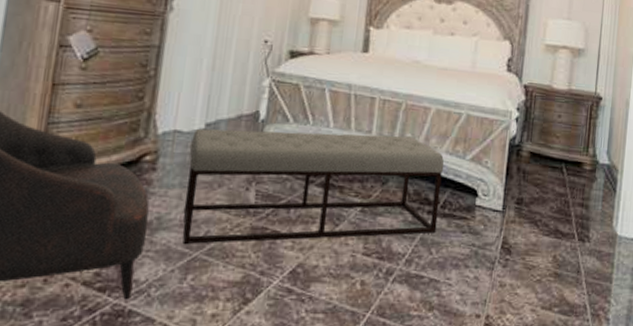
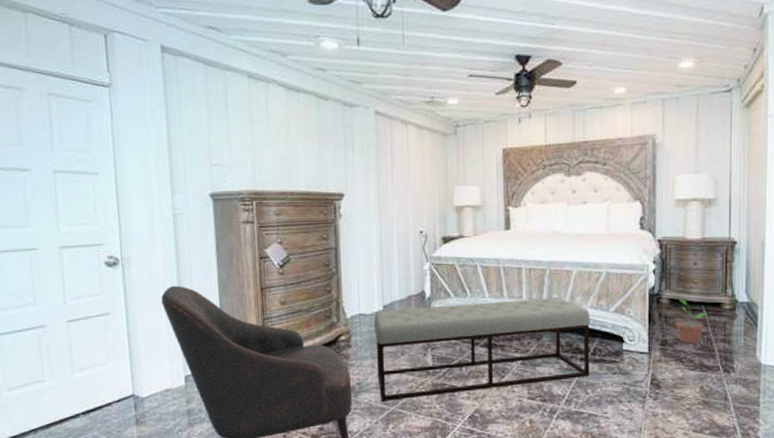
potted plant: none [534,154,567,205] -> present [676,299,708,344]

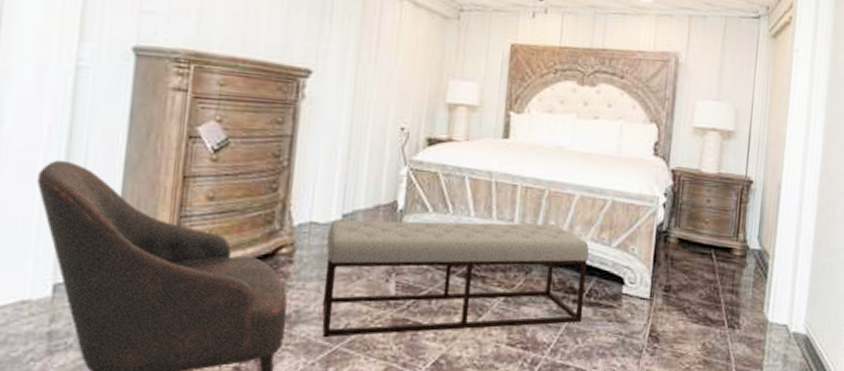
potted plant: present [676,299,708,344] -> none [682,240,717,292]

